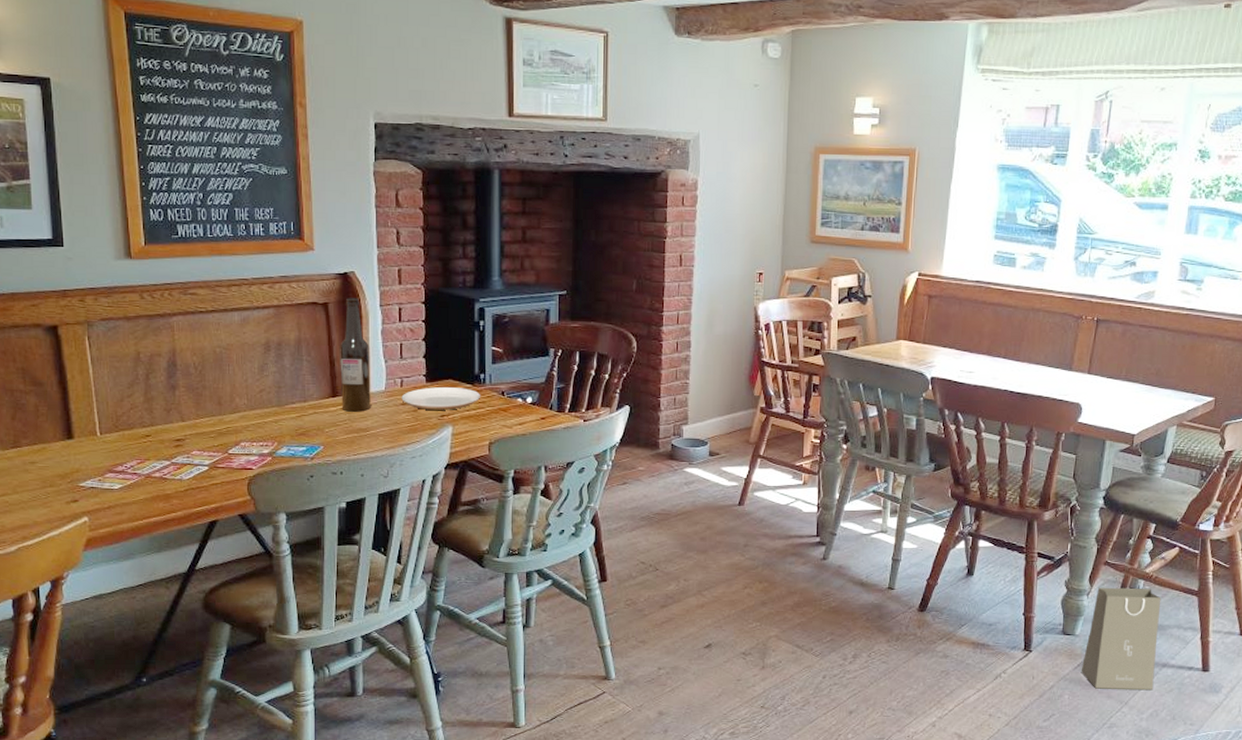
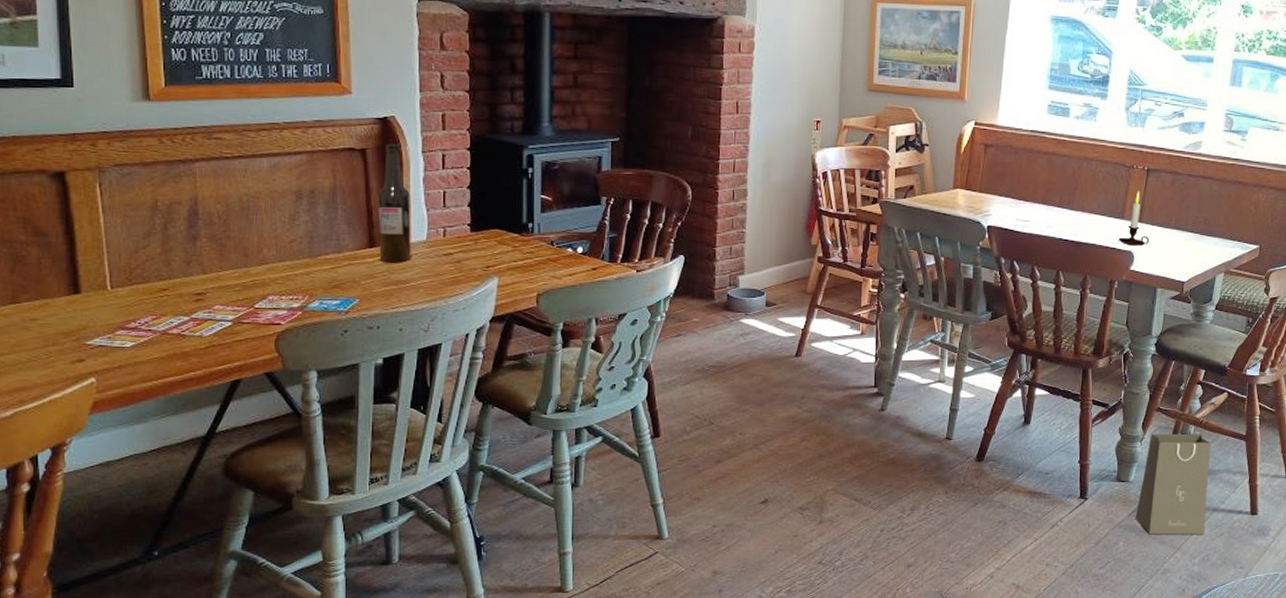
plate: present [401,387,481,410] -> none [444,237,529,261]
candle: none [1066,341,1099,398] -> present [1118,190,1150,246]

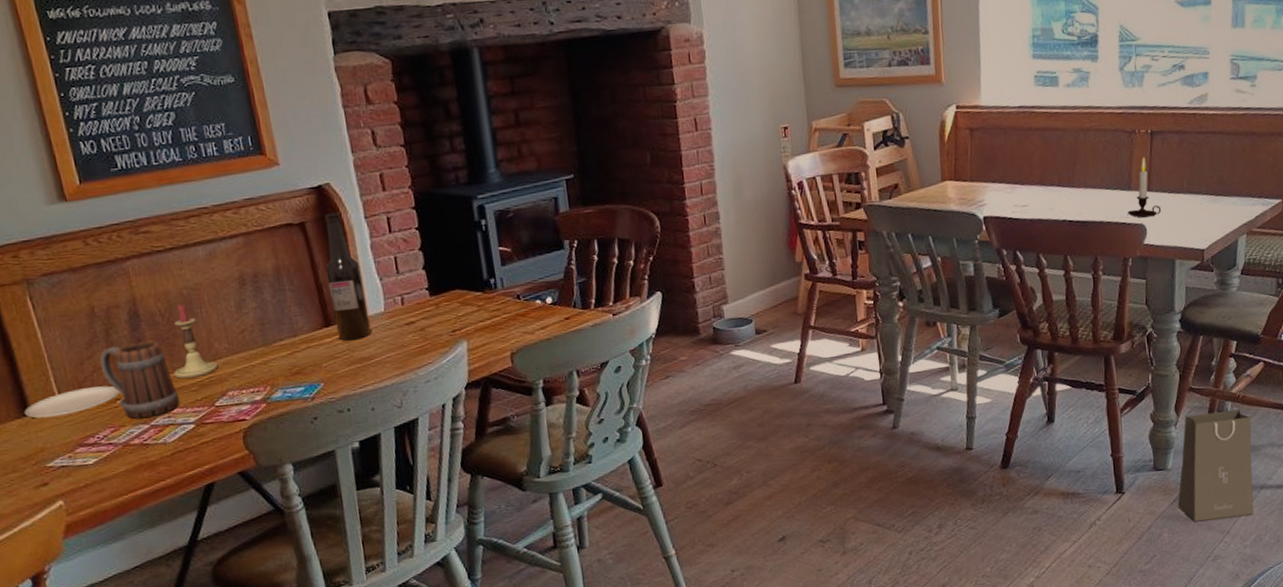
plate: none [74,275,168,299] -> present [24,385,120,419]
beer mug: none [155,238,222,311] -> present [100,340,180,419]
candlestick: none [221,208,264,279] -> present [174,303,219,379]

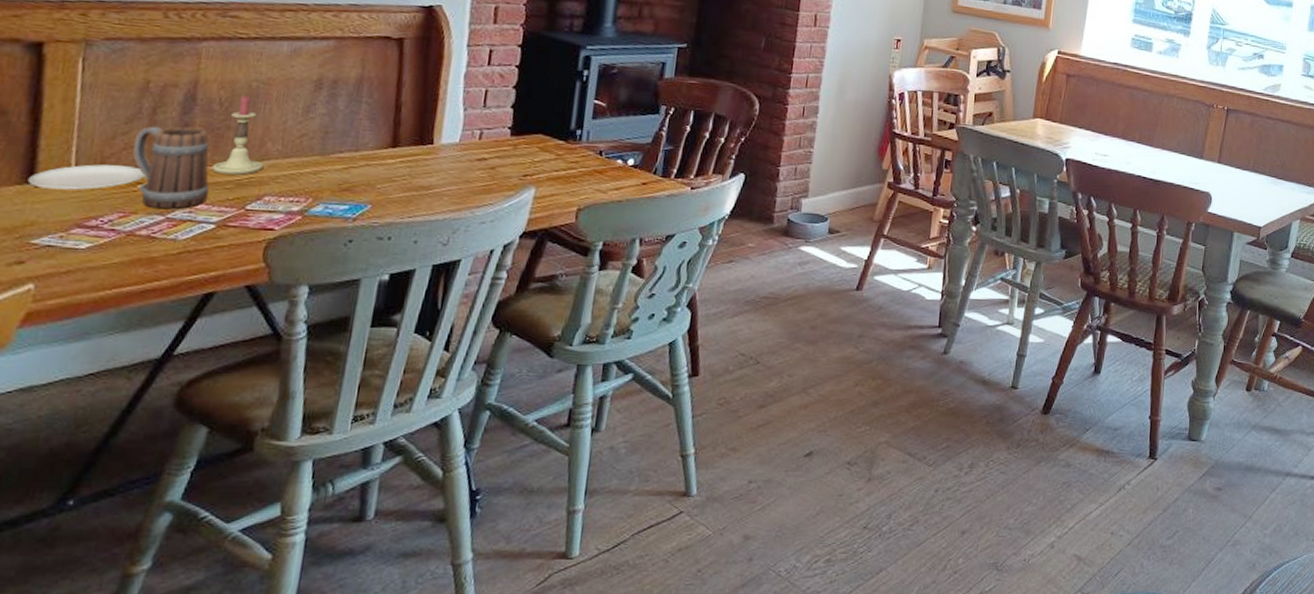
beer bottle: present [324,212,371,341] -> none [401,34,448,167]
candle: present [1127,156,1162,218] -> none [1196,130,1228,188]
shopping bag: present [1177,410,1254,522] -> none [1205,388,1285,503]

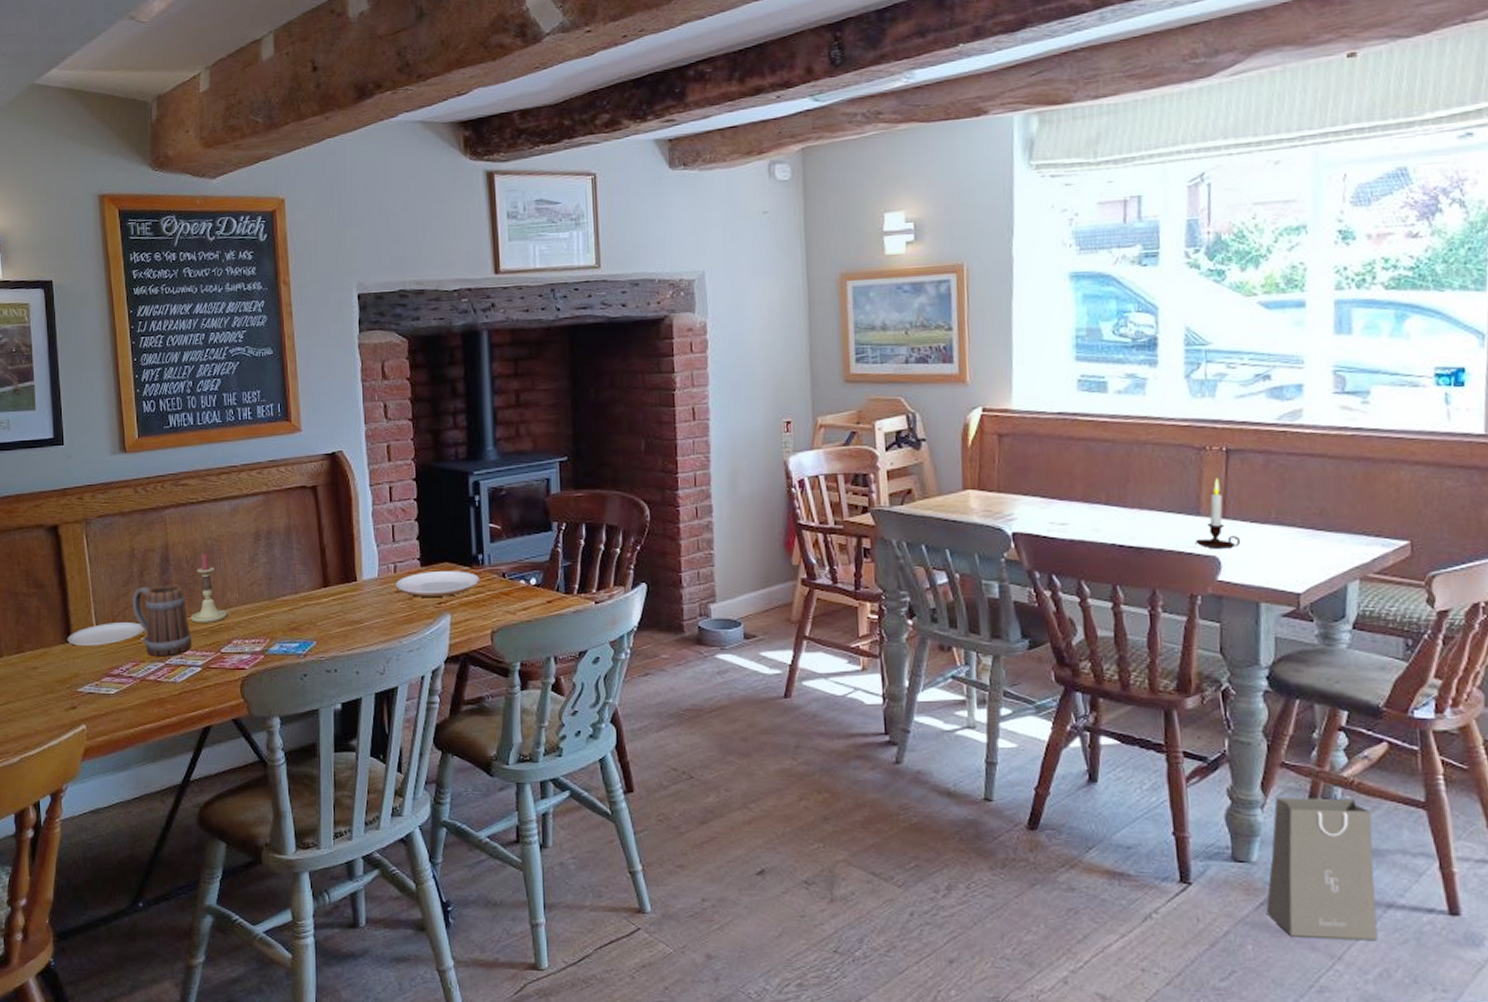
plate: none [477,141,575,169] -> present [395,571,480,597]
candle: none [1196,130,1228,188] -> present [1195,477,1241,549]
shopping bag: none [1205,388,1285,503] -> present [1266,797,1378,941]

